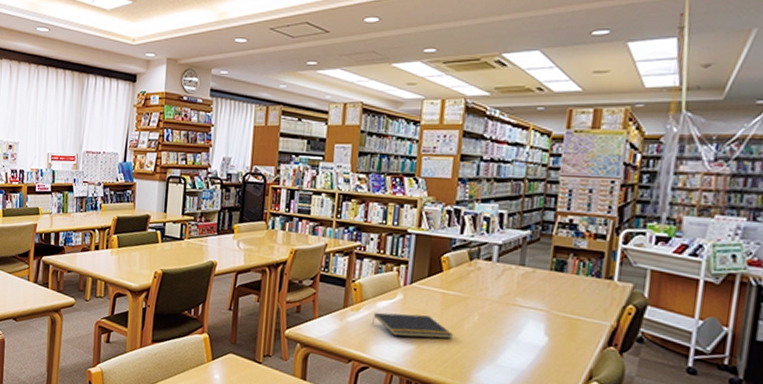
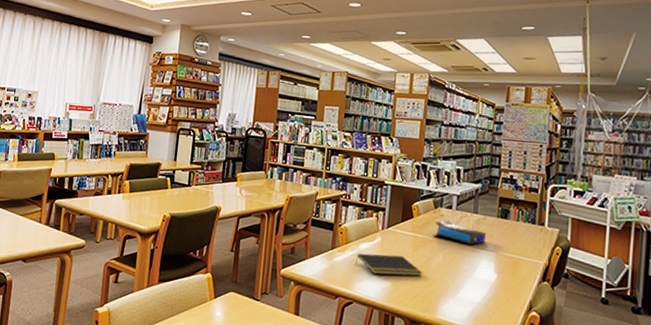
book: none [467,274,536,303] -> present [433,220,487,245]

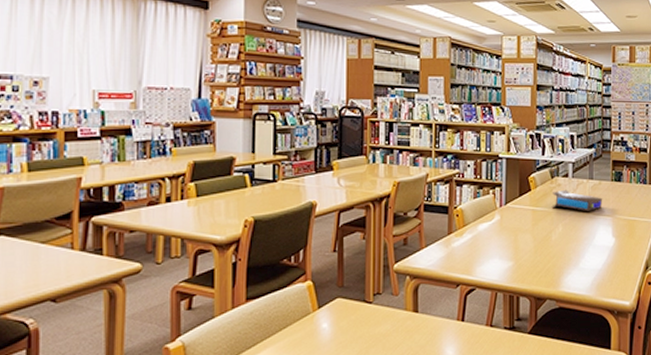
notepad: present [356,253,422,276] -> none [475,232,543,255]

